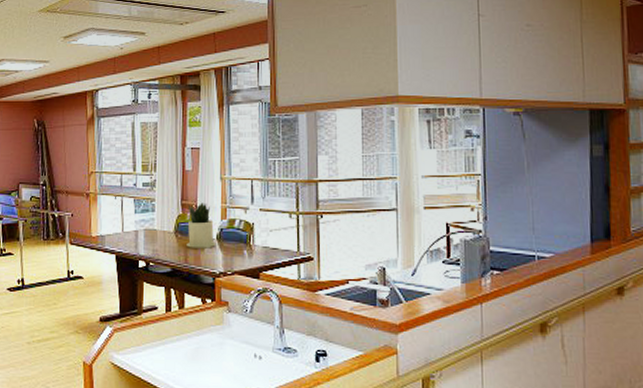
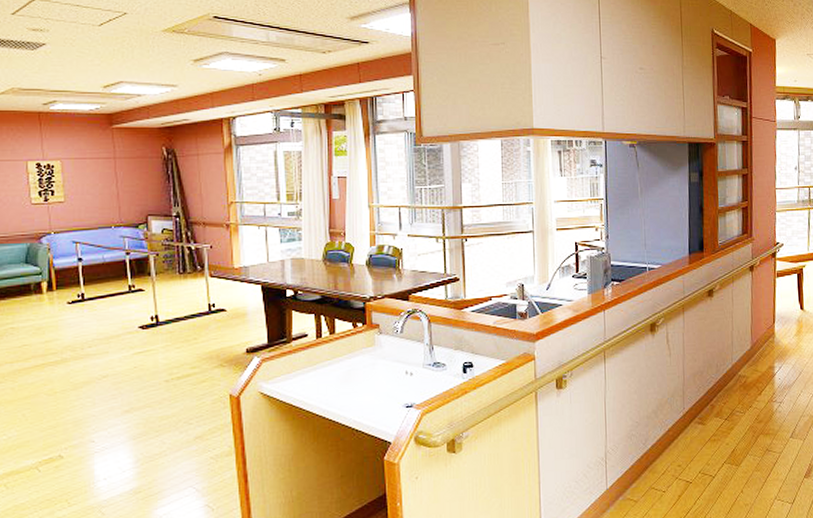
planter: present [187,202,216,249] -> none [335,230,366,275]

